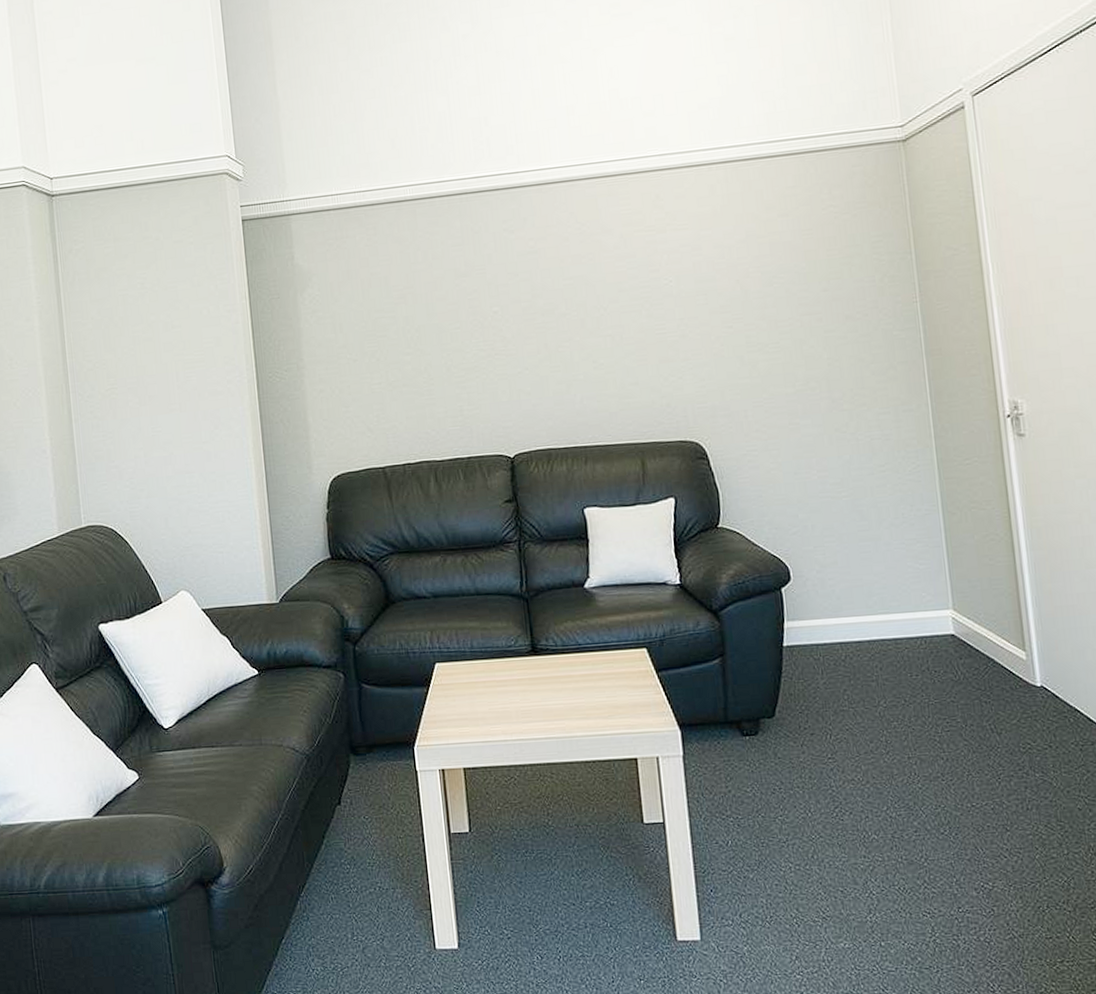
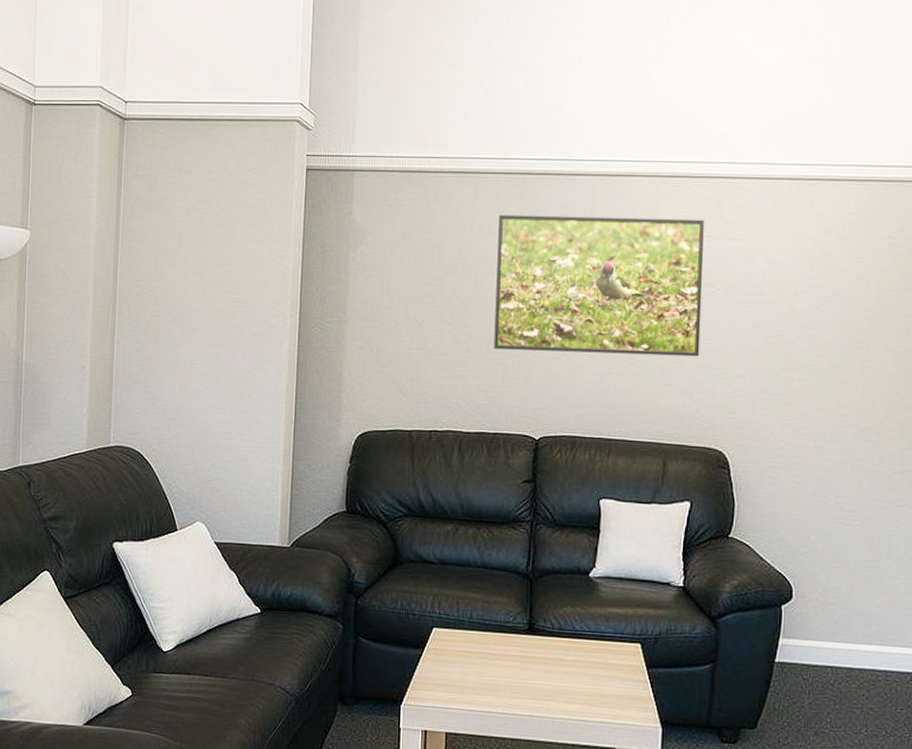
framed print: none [441,214,661,373] -> present [494,214,704,357]

